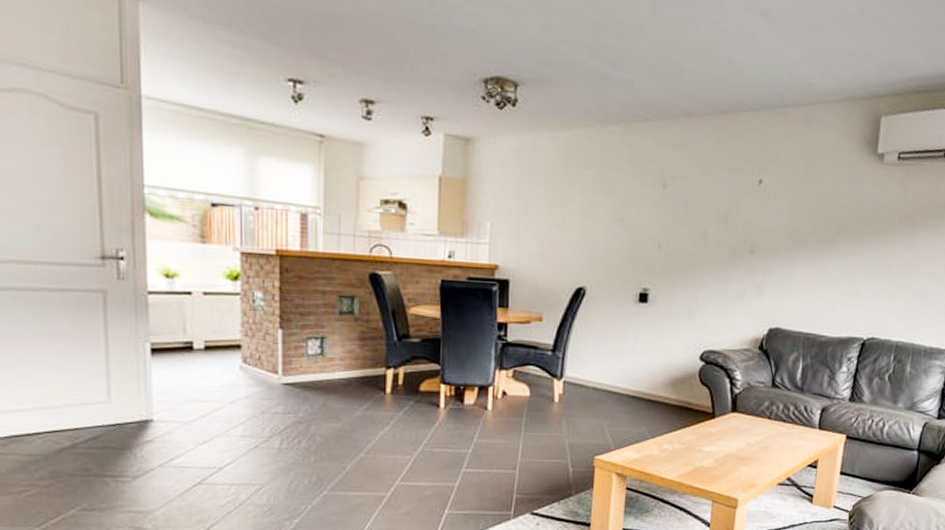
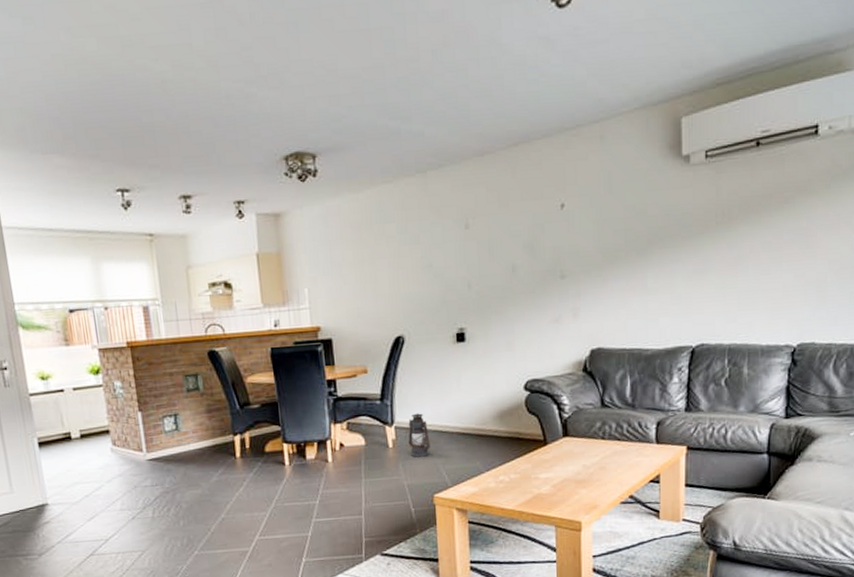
lantern: none [571,370,598,416] -> present [404,413,430,458]

